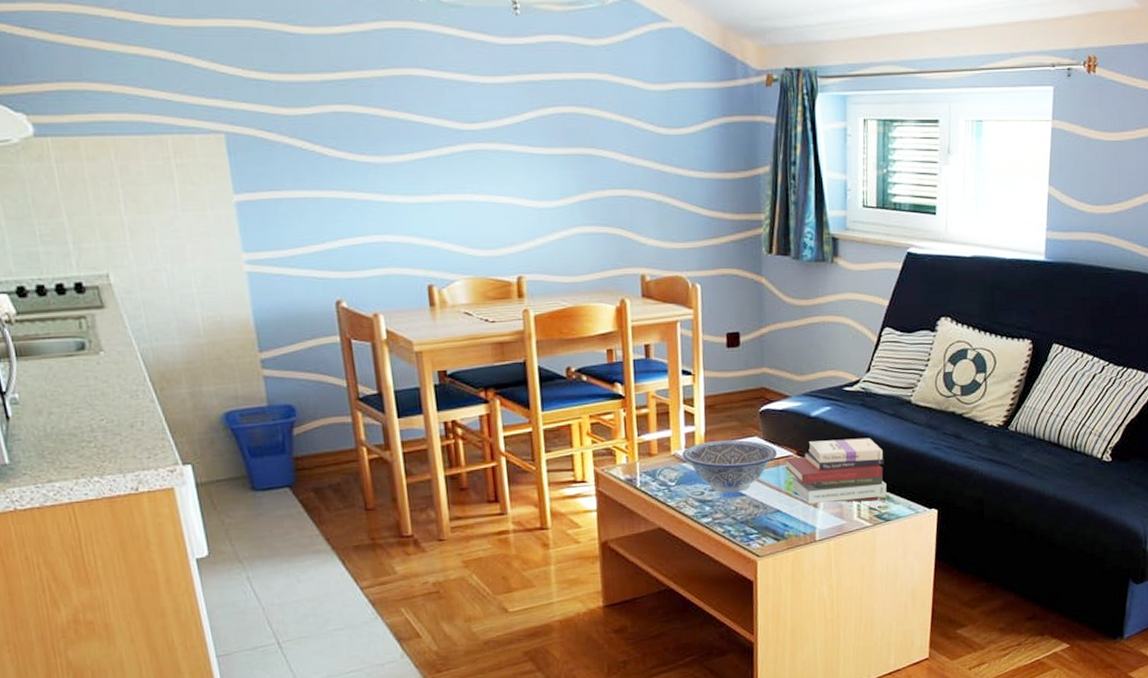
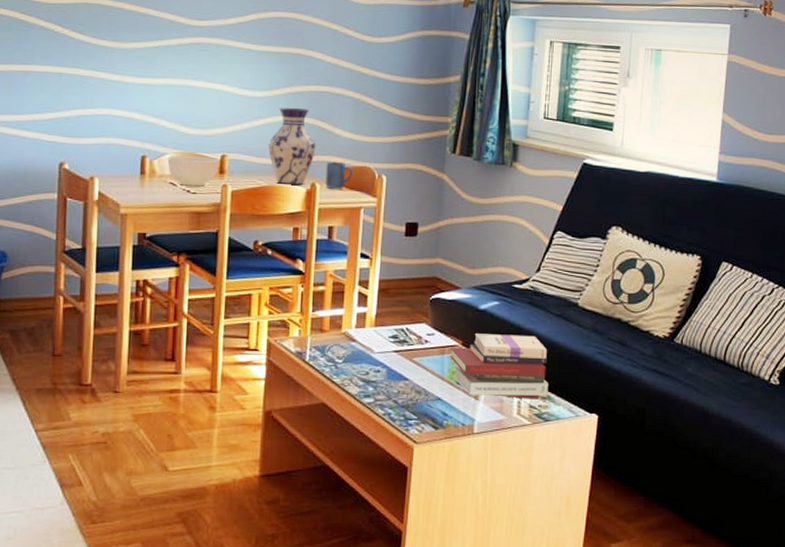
bowl: none [457,279,516,315] -> present [167,155,219,187]
vase: none [567,217,621,304] -> present [268,108,316,186]
mug: none [634,274,664,304] -> present [325,162,353,189]
decorative bowl: present [682,440,777,493] -> none [352,324,443,376]

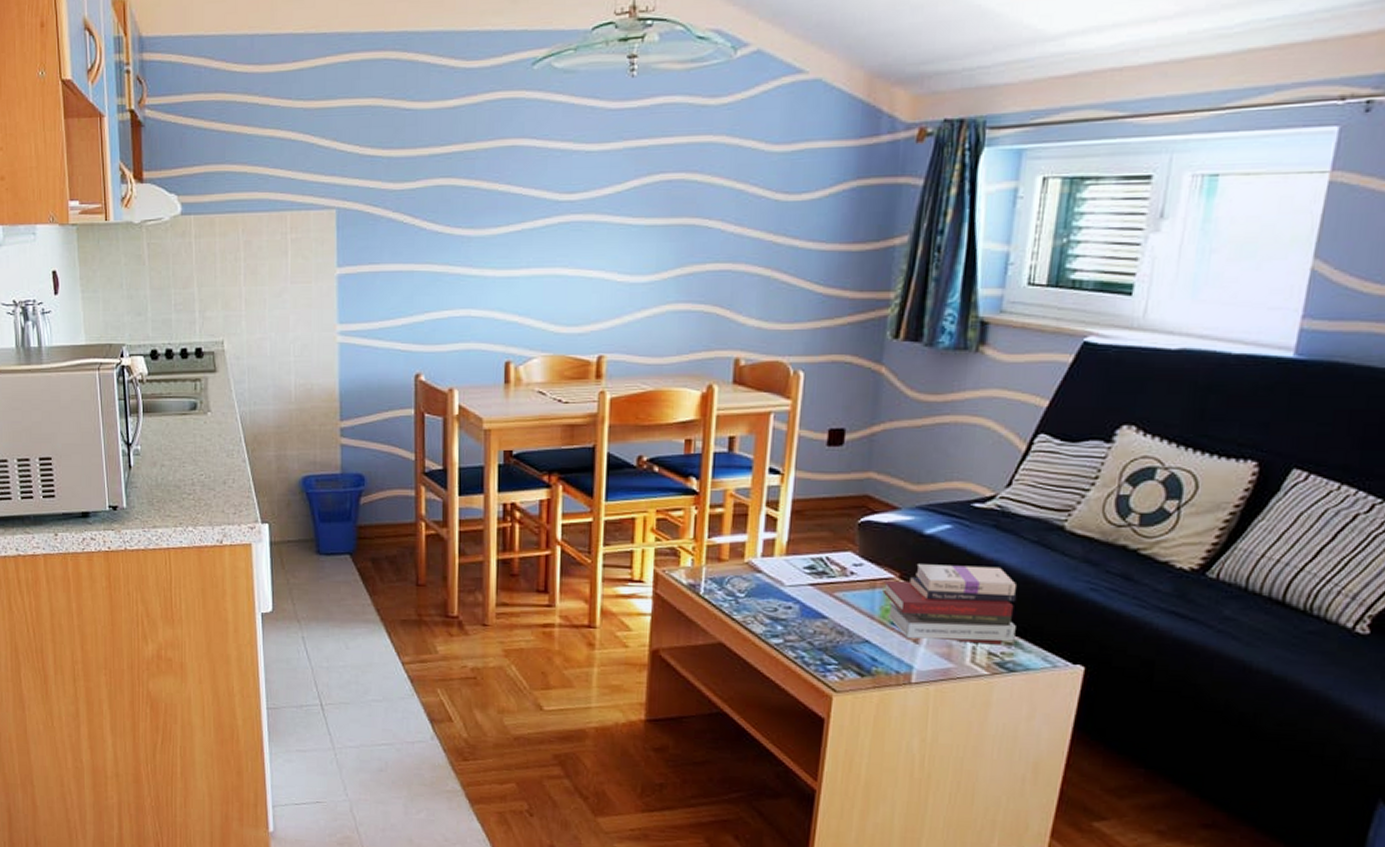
bowl: present [167,155,219,187] -> none [535,358,595,394]
vase: present [268,108,316,186] -> none [653,294,714,389]
mug: present [325,162,353,189] -> none [725,358,761,391]

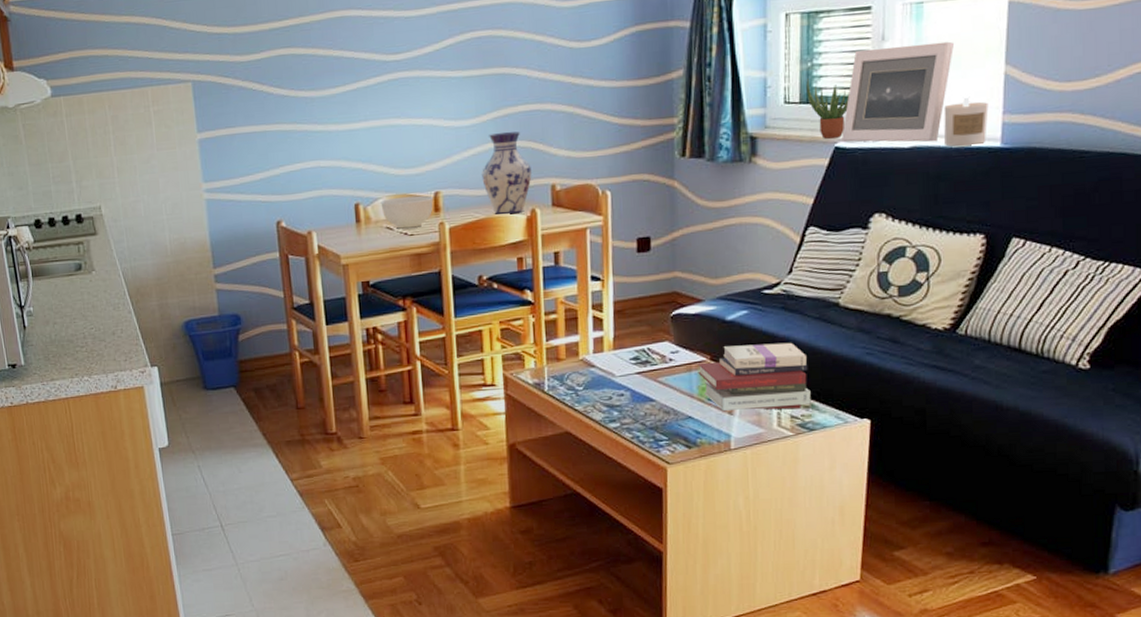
bowl: none [535,358,595,394] -> present [380,195,433,229]
vase: none [653,294,714,389] -> present [481,131,532,215]
potted plant: none [1056,257,1111,333] -> present [806,79,850,140]
picture frame: none [1093,224,1252,345] -> present [841,41,955,143]
candle: none [1222,294,1285,354] -> present [944,96,989,147]

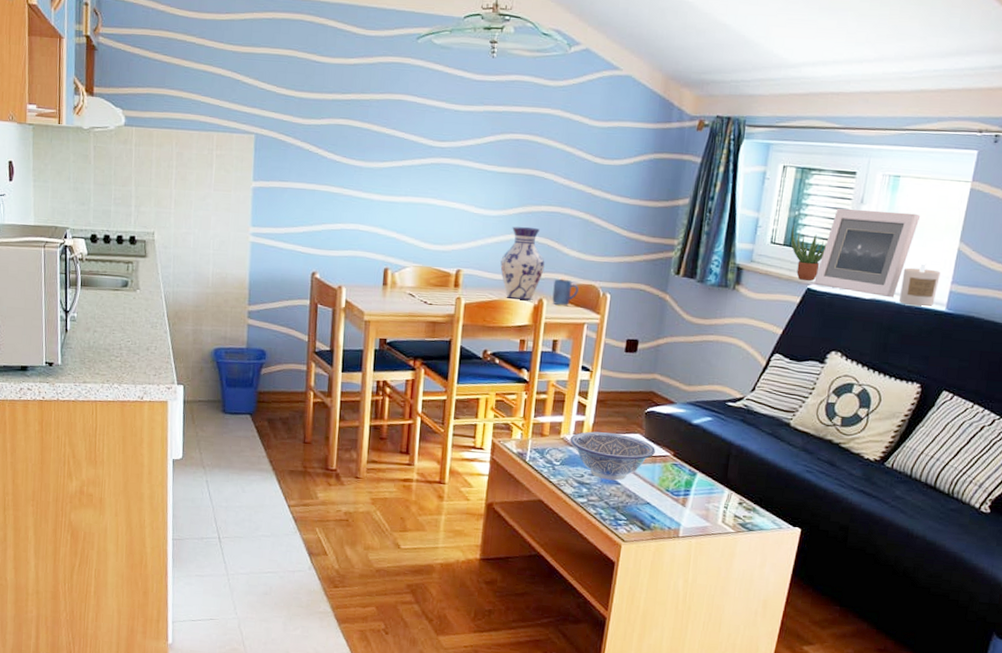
bowl: present [380,195,433,229] -> none [407,268,454,298]
mug: none [545,183,574,213] -> present [552,279,579,306]
decorative bowl: none [590,345,689,399] -> present [570,431,655,481]
books: present [697,342,811,411] -> none [661,446,756,510]

